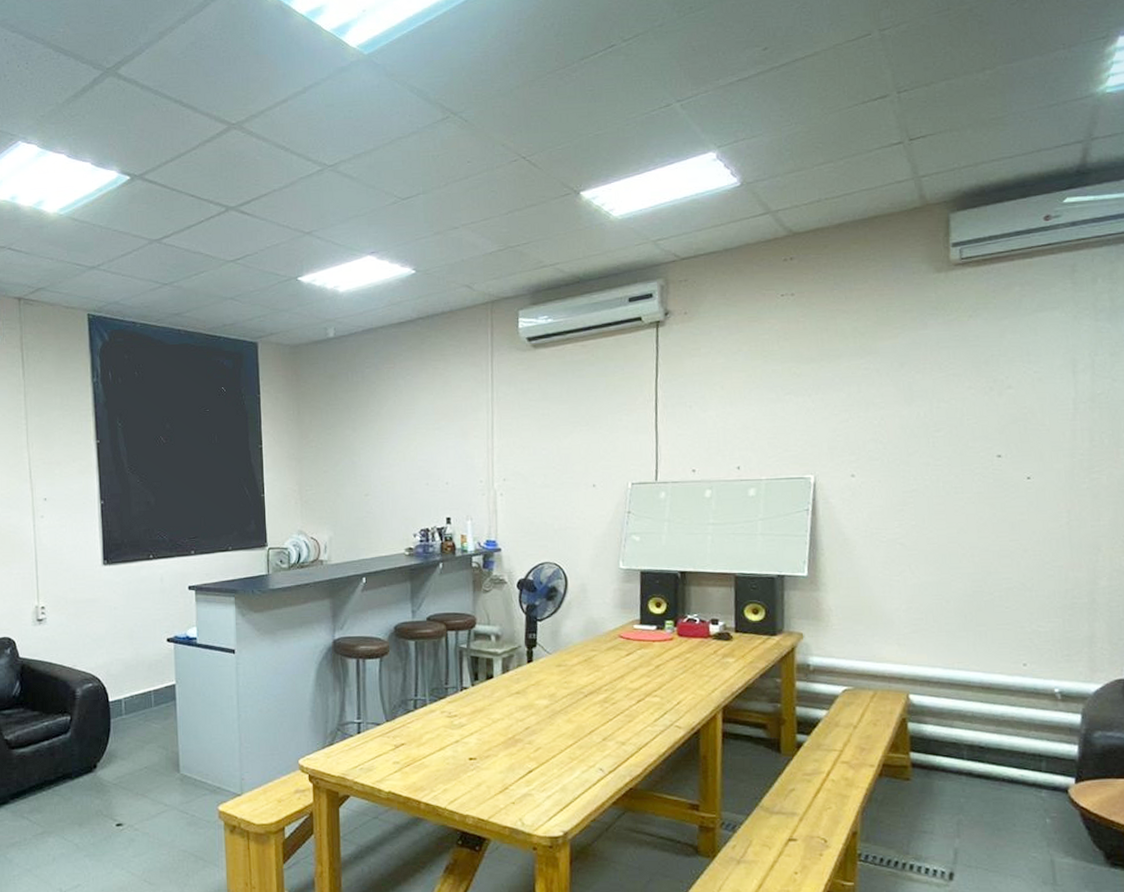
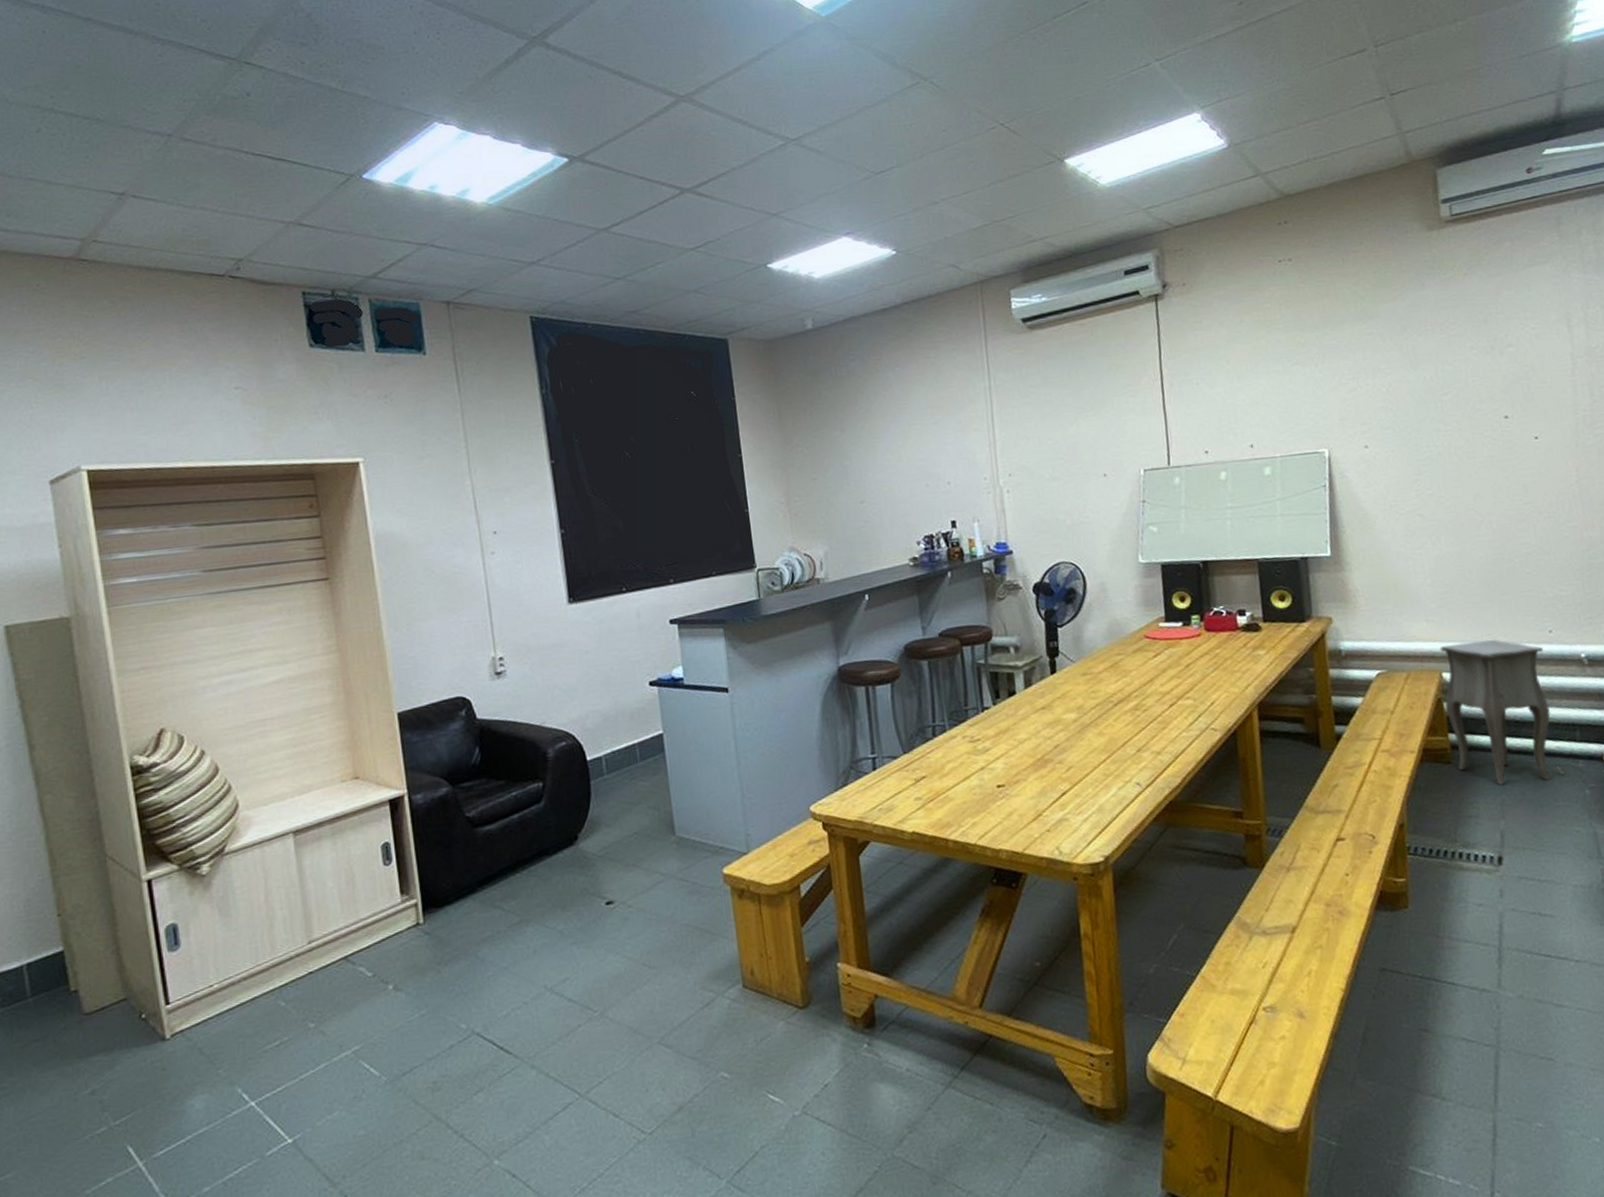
side table: none [909,667,1028,806] -> present [1440,639,1566,785]

